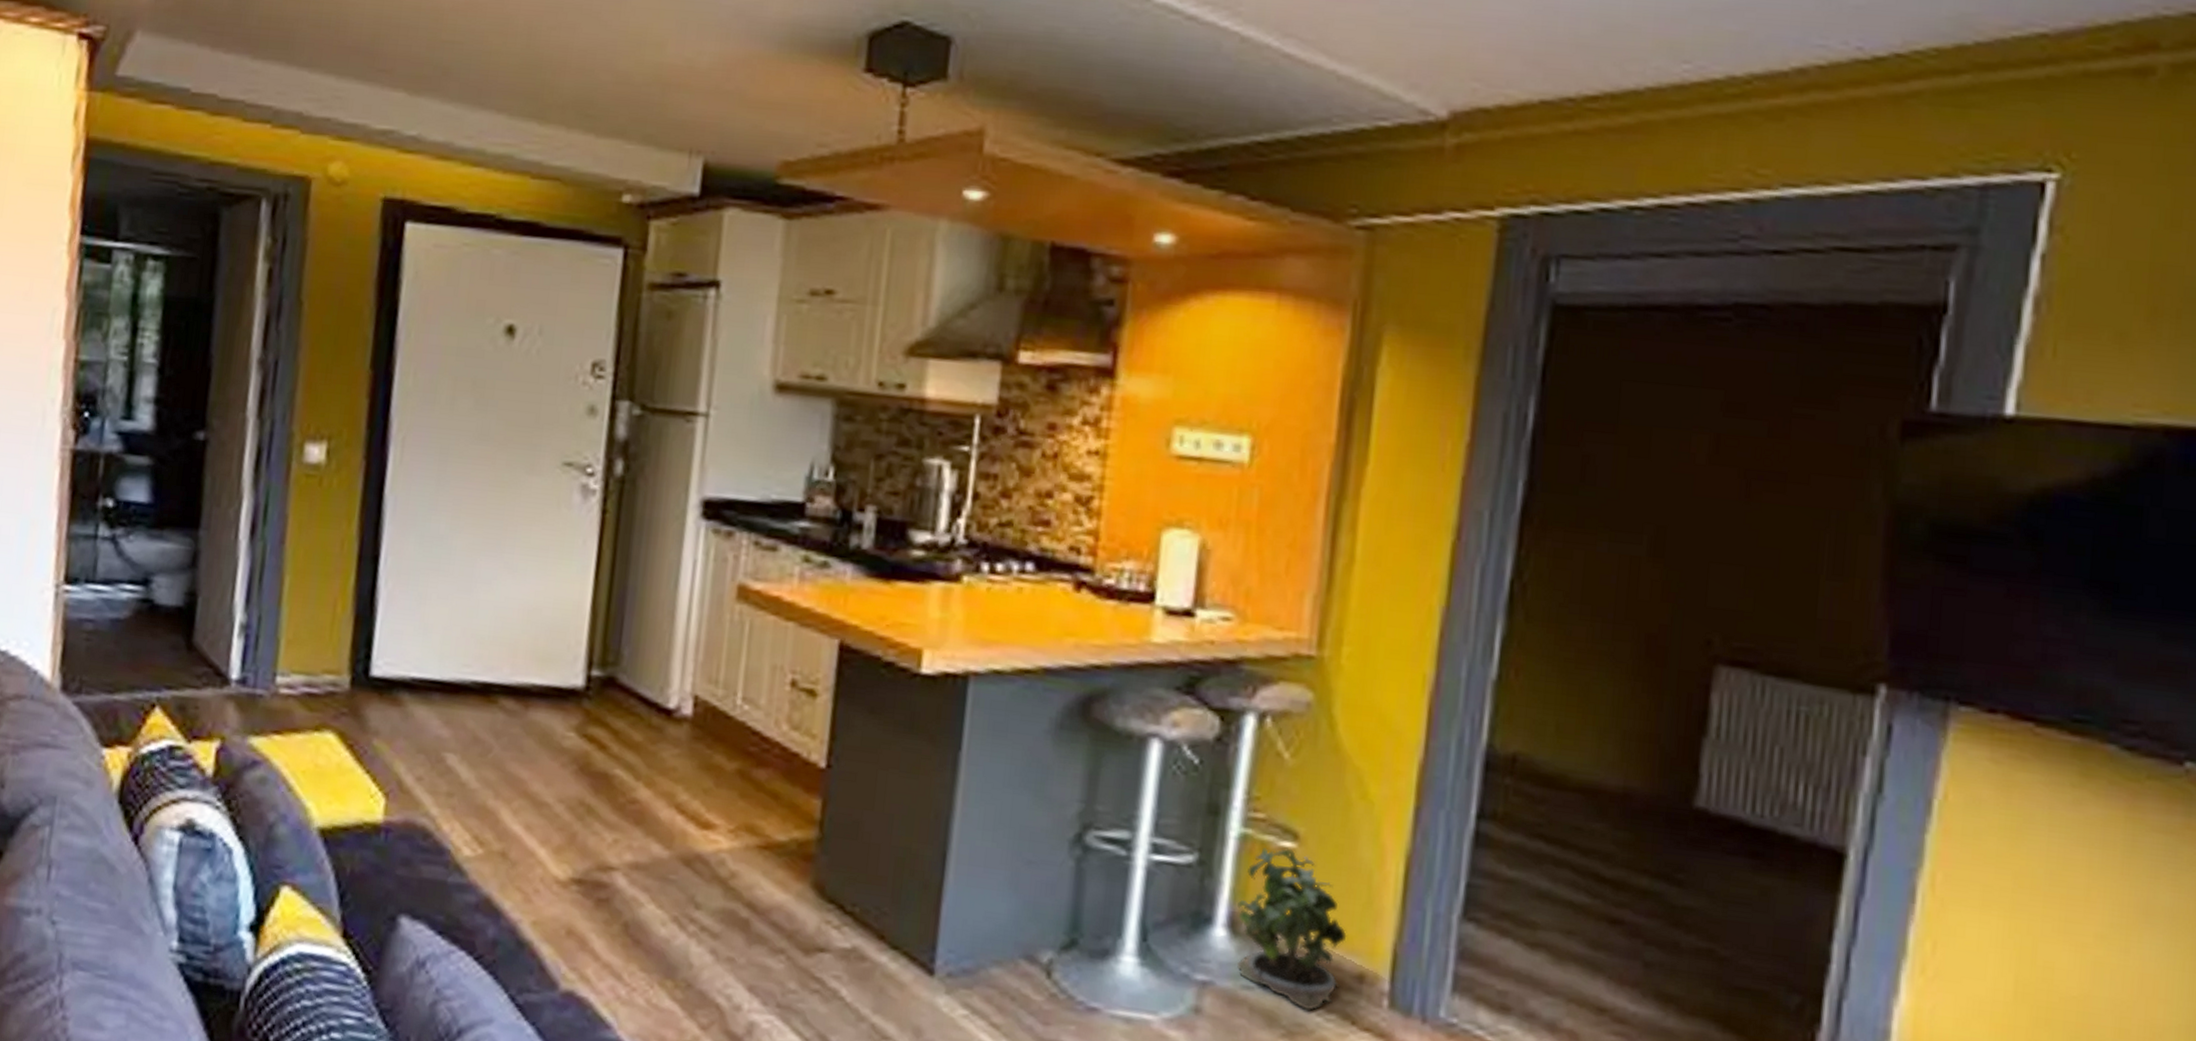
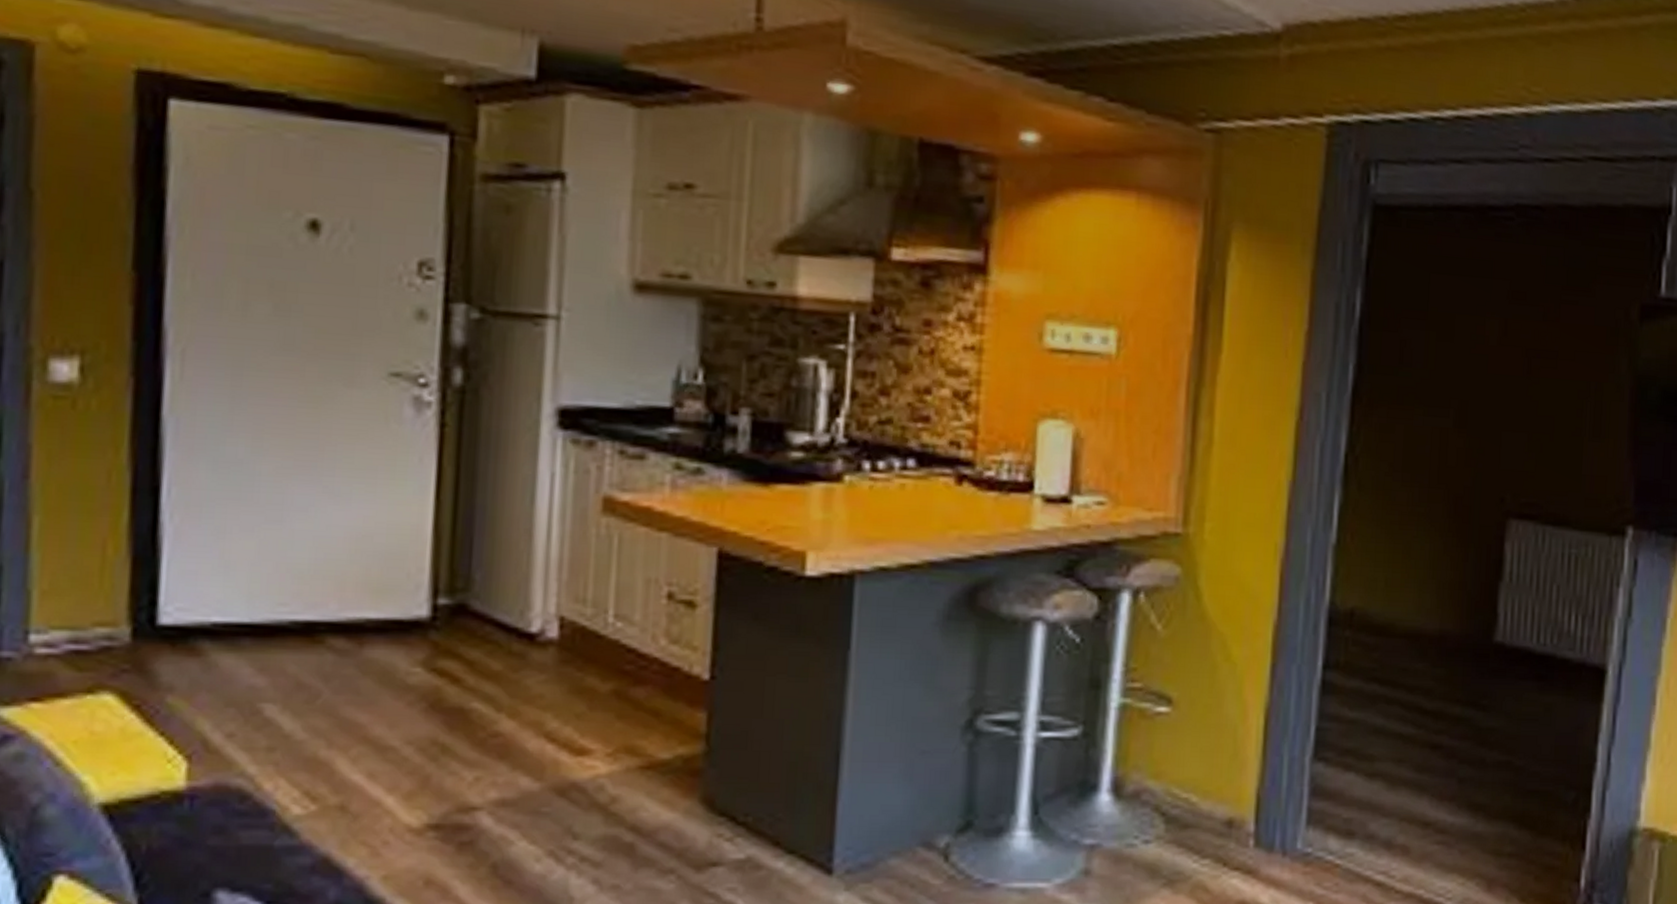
potted plant: present [1236,847,1347,1012] -> none [1120,712,1217,860]

